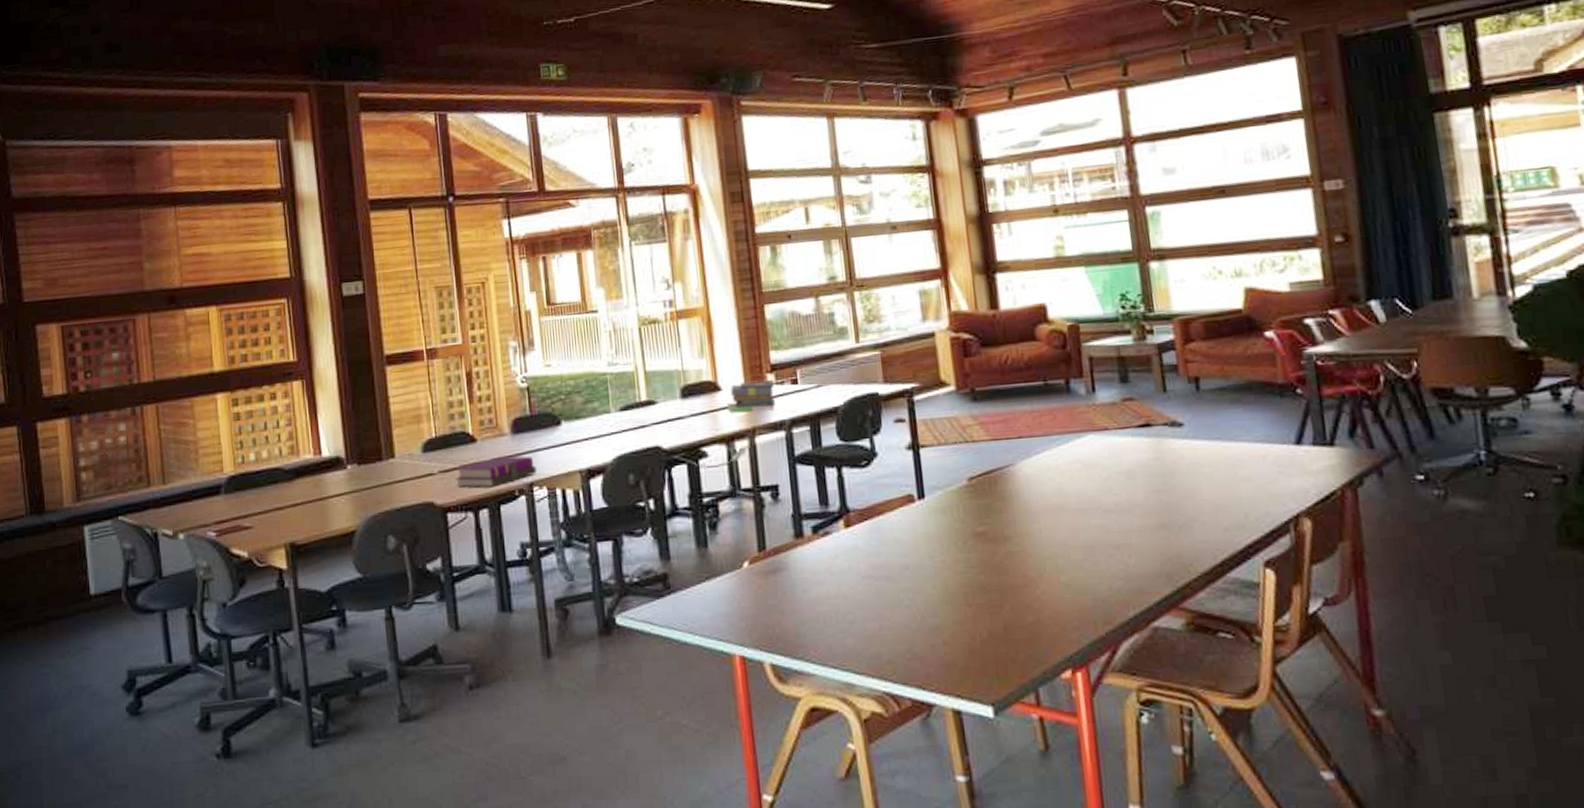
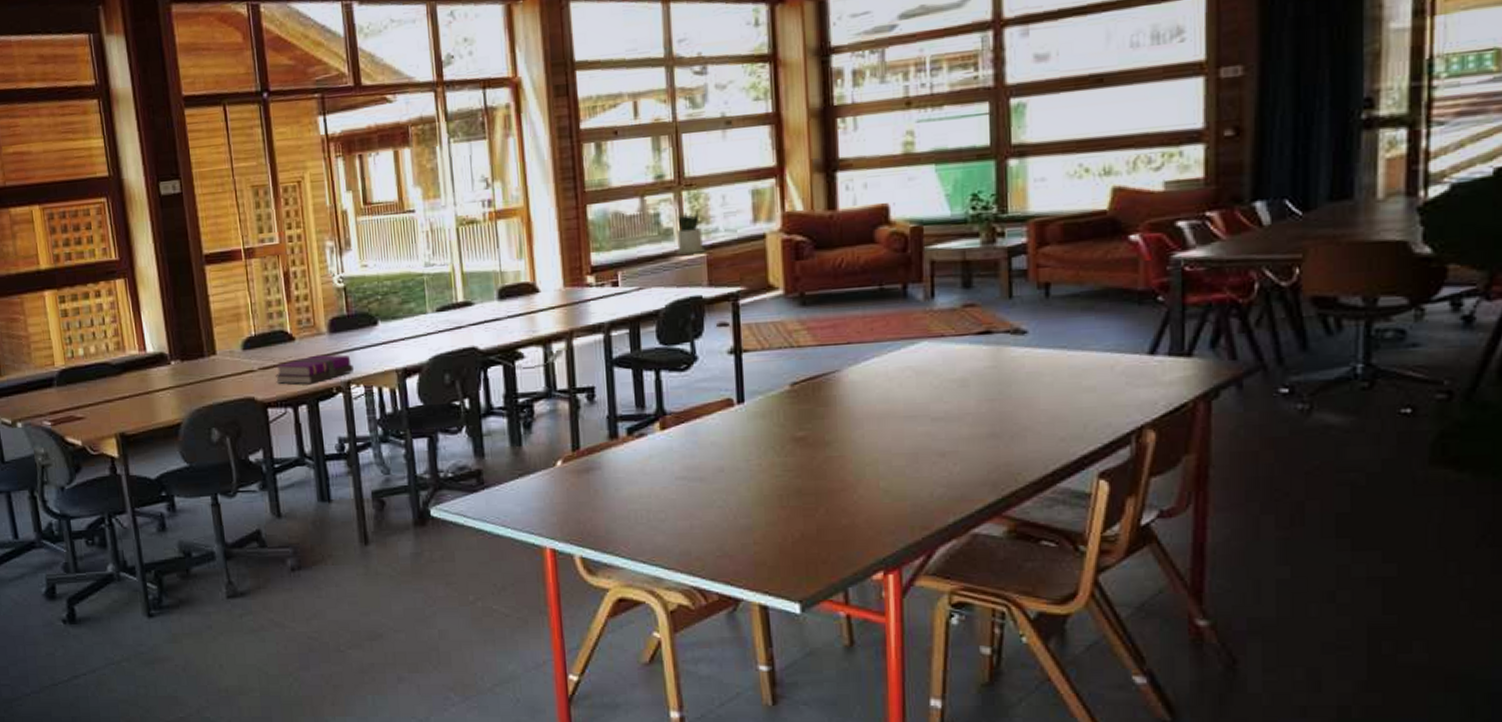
books: present [726,381,776,414] -> none [544,283,596,316]
planter: none [851,311,880,354] -> present [676,212,706,256]

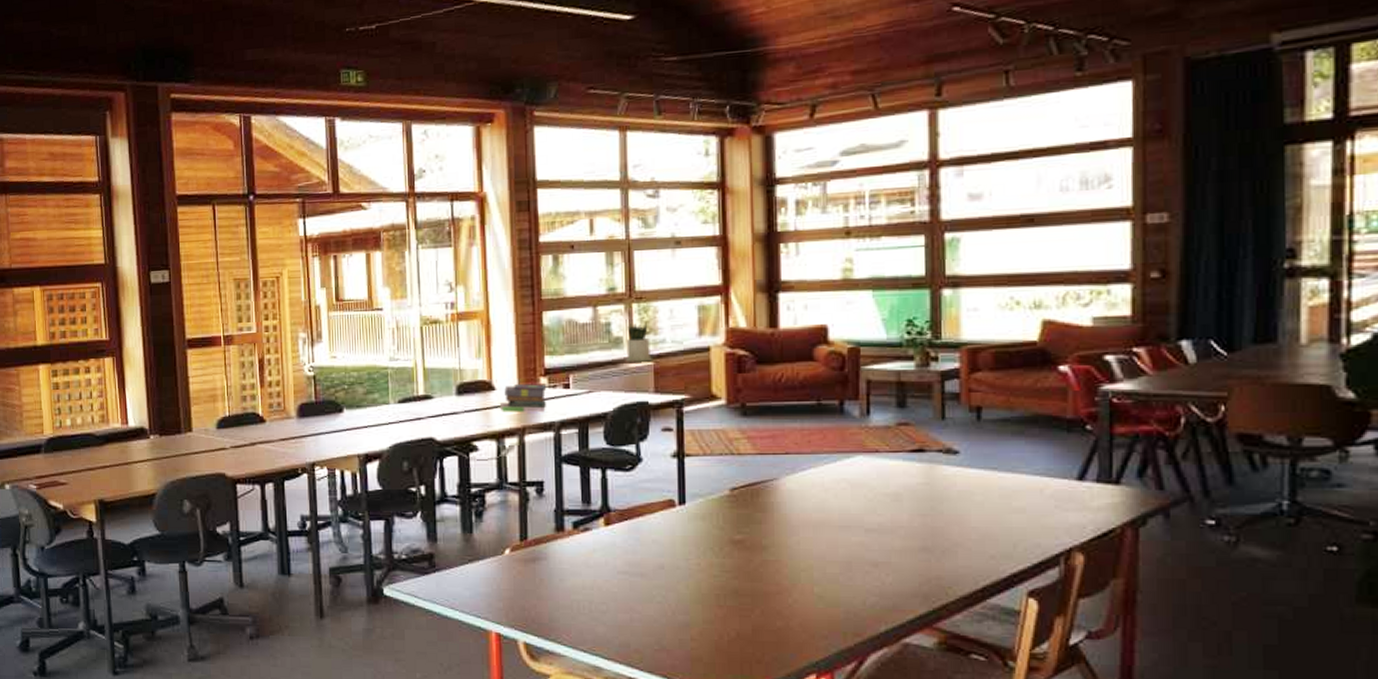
notebook: present [275,354,354,385] -> none [246,437,318,465]
books: none [544,283,596,316] -> present [499,384,547,413]

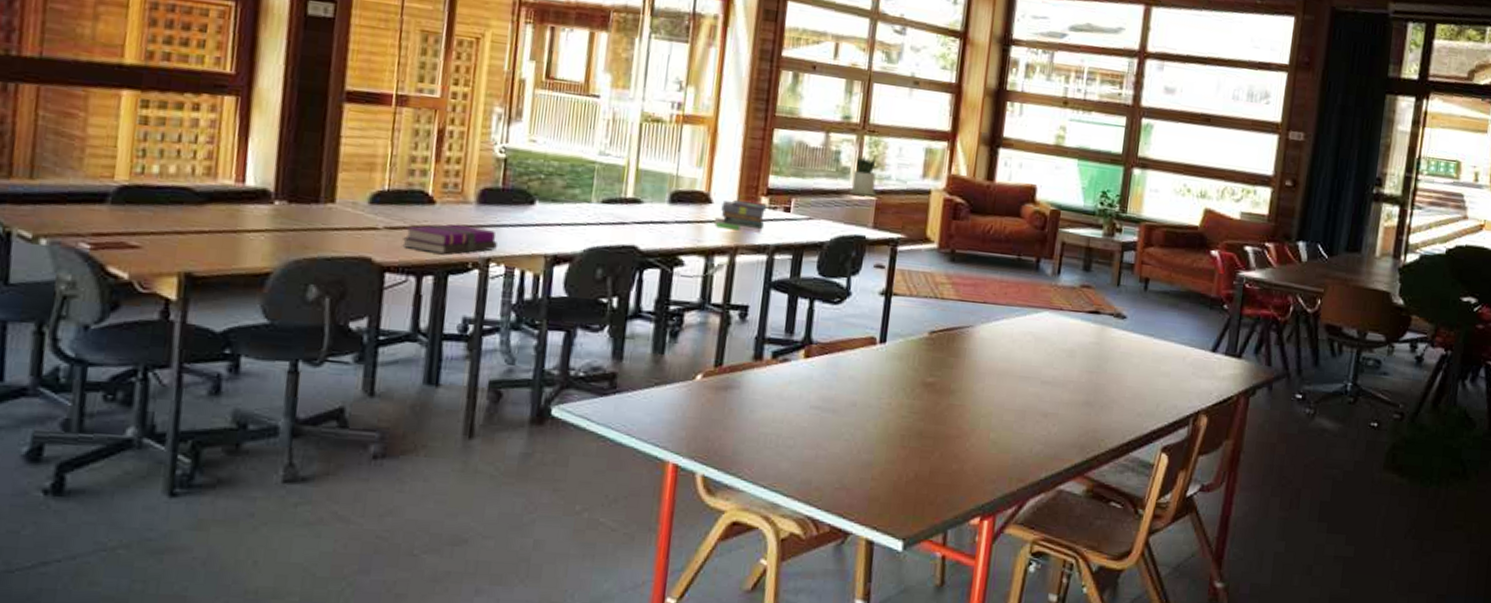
notebook: none [246,437,318,465] -> present [402,224,497,255]

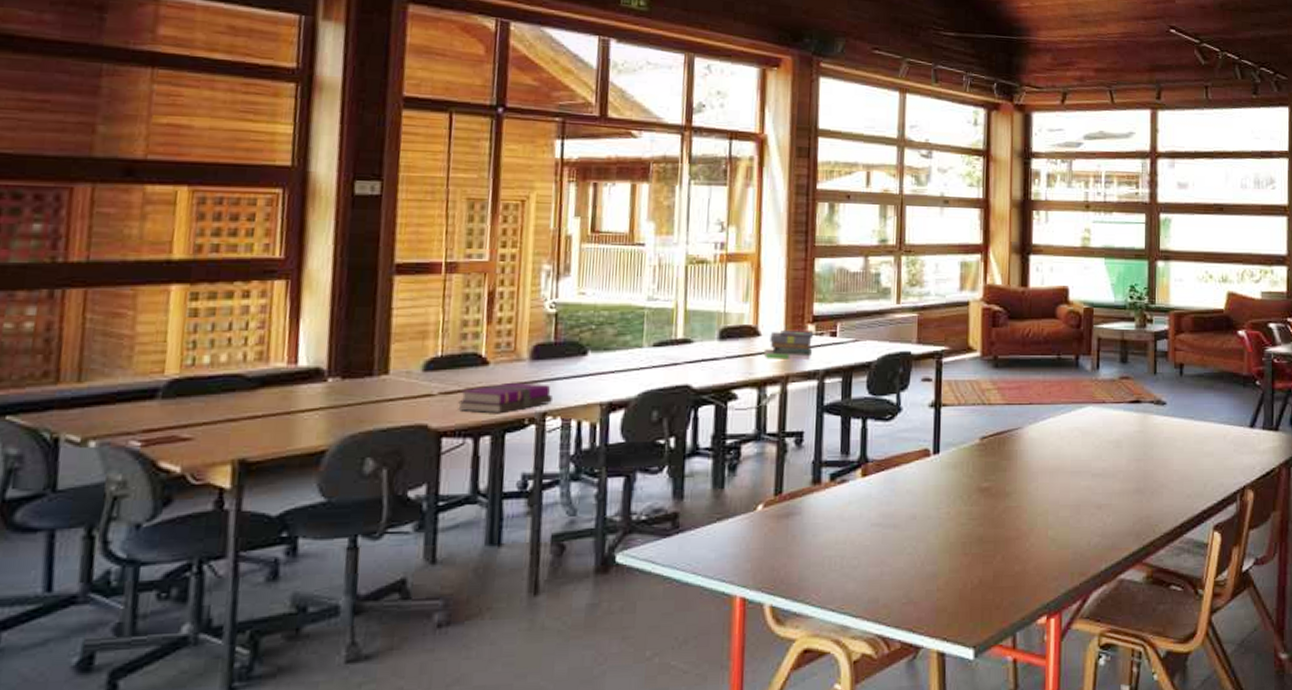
planter: present [849,155,877,197] -> none [892,275,918,314]

